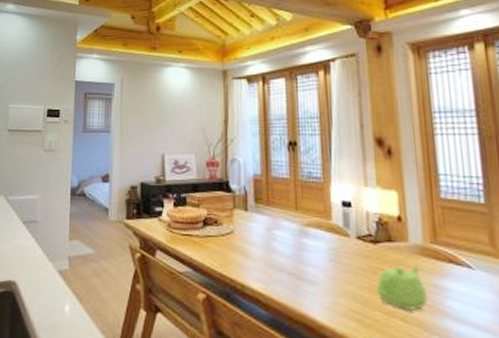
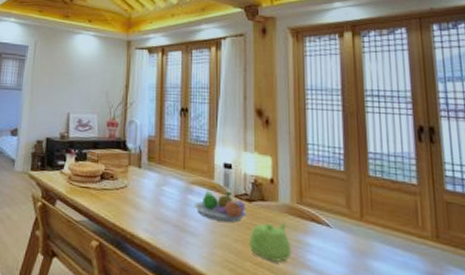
fruit bowl: none [309,232,372,267] -> present [193,190,246,222]

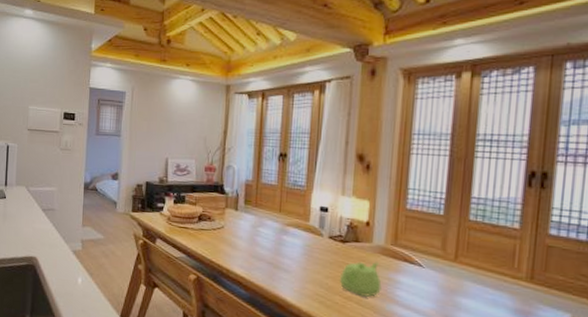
fruit bowl: present [193,190,246,222] -> none [287,232,340,261]

